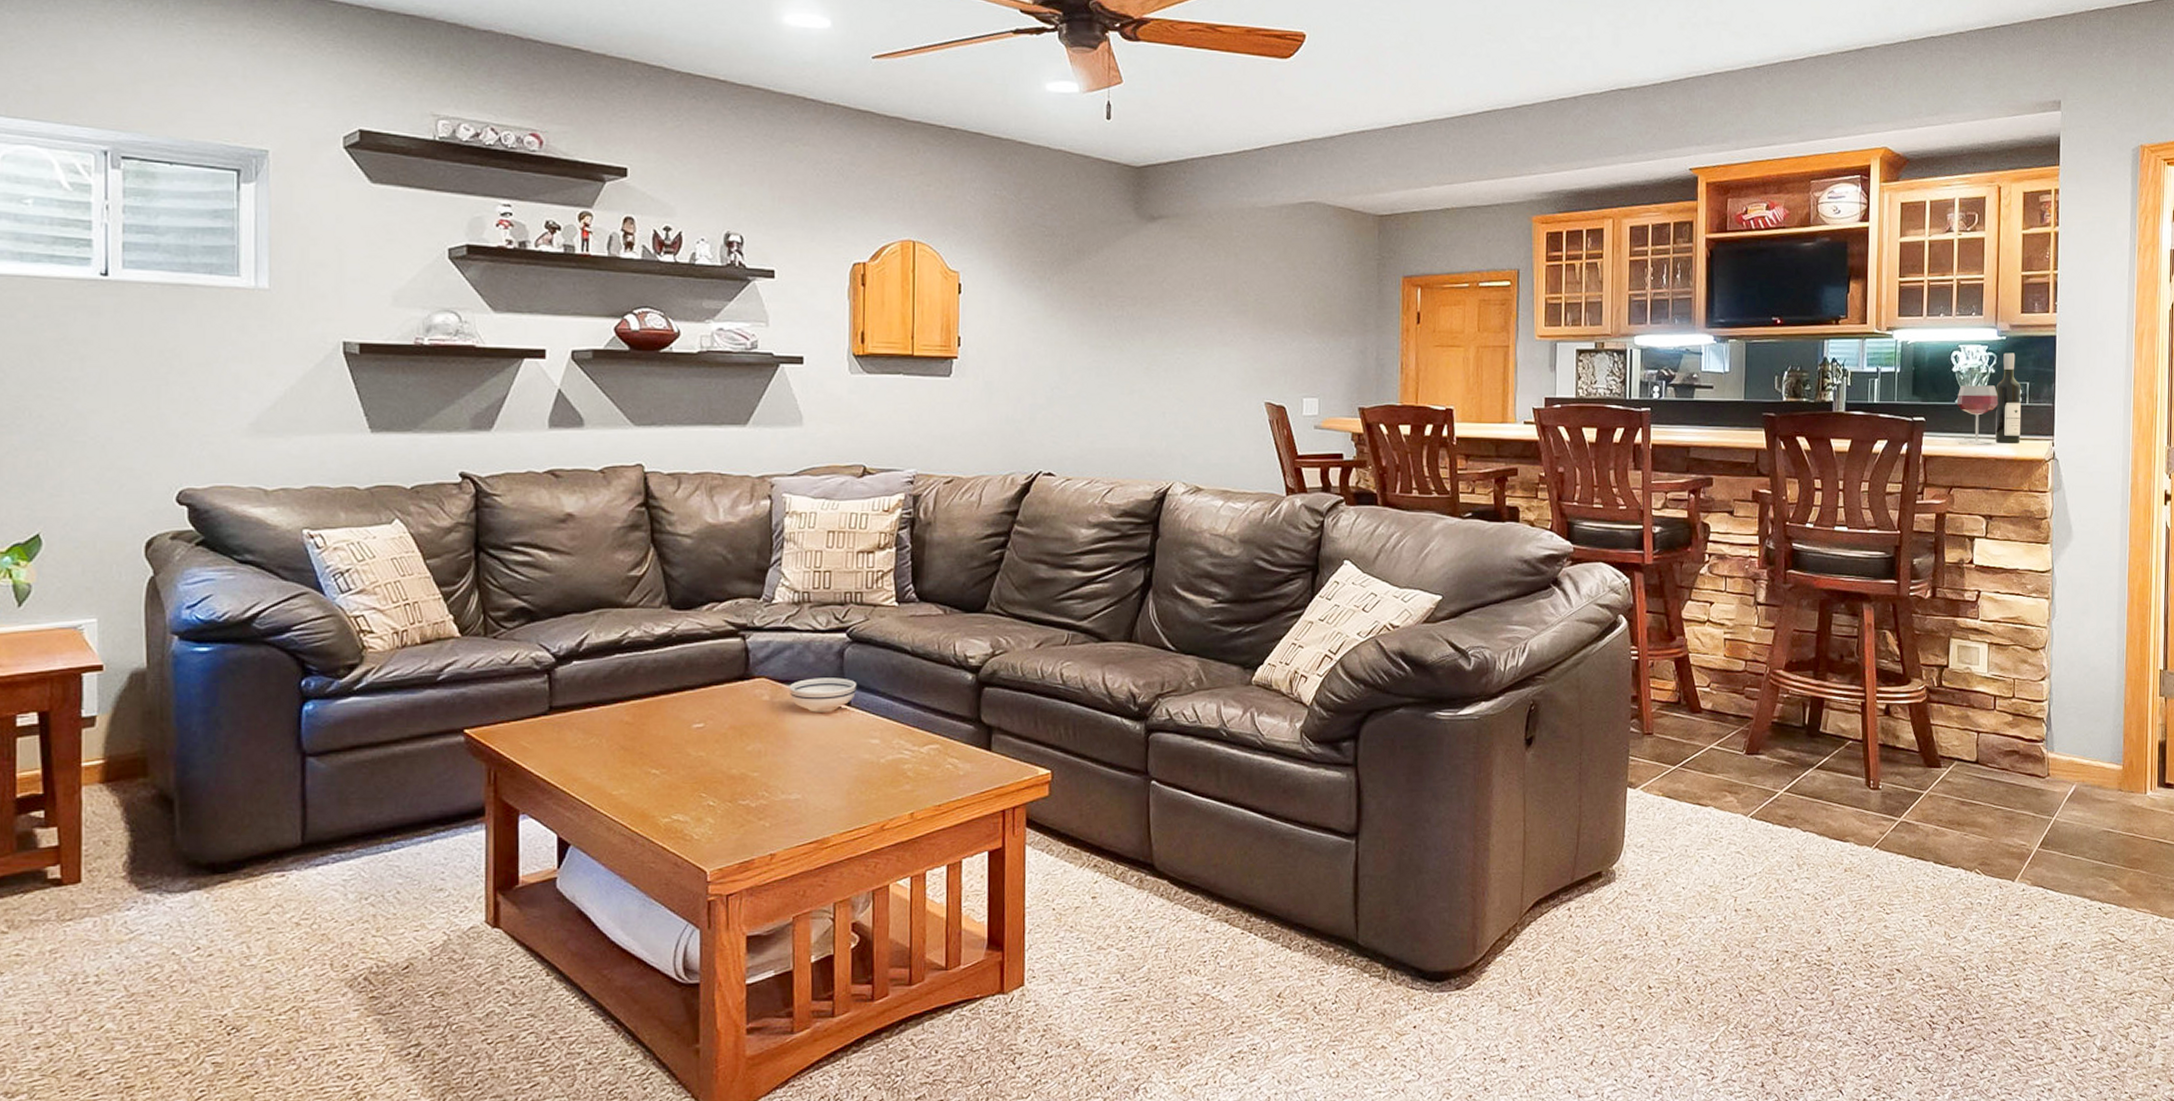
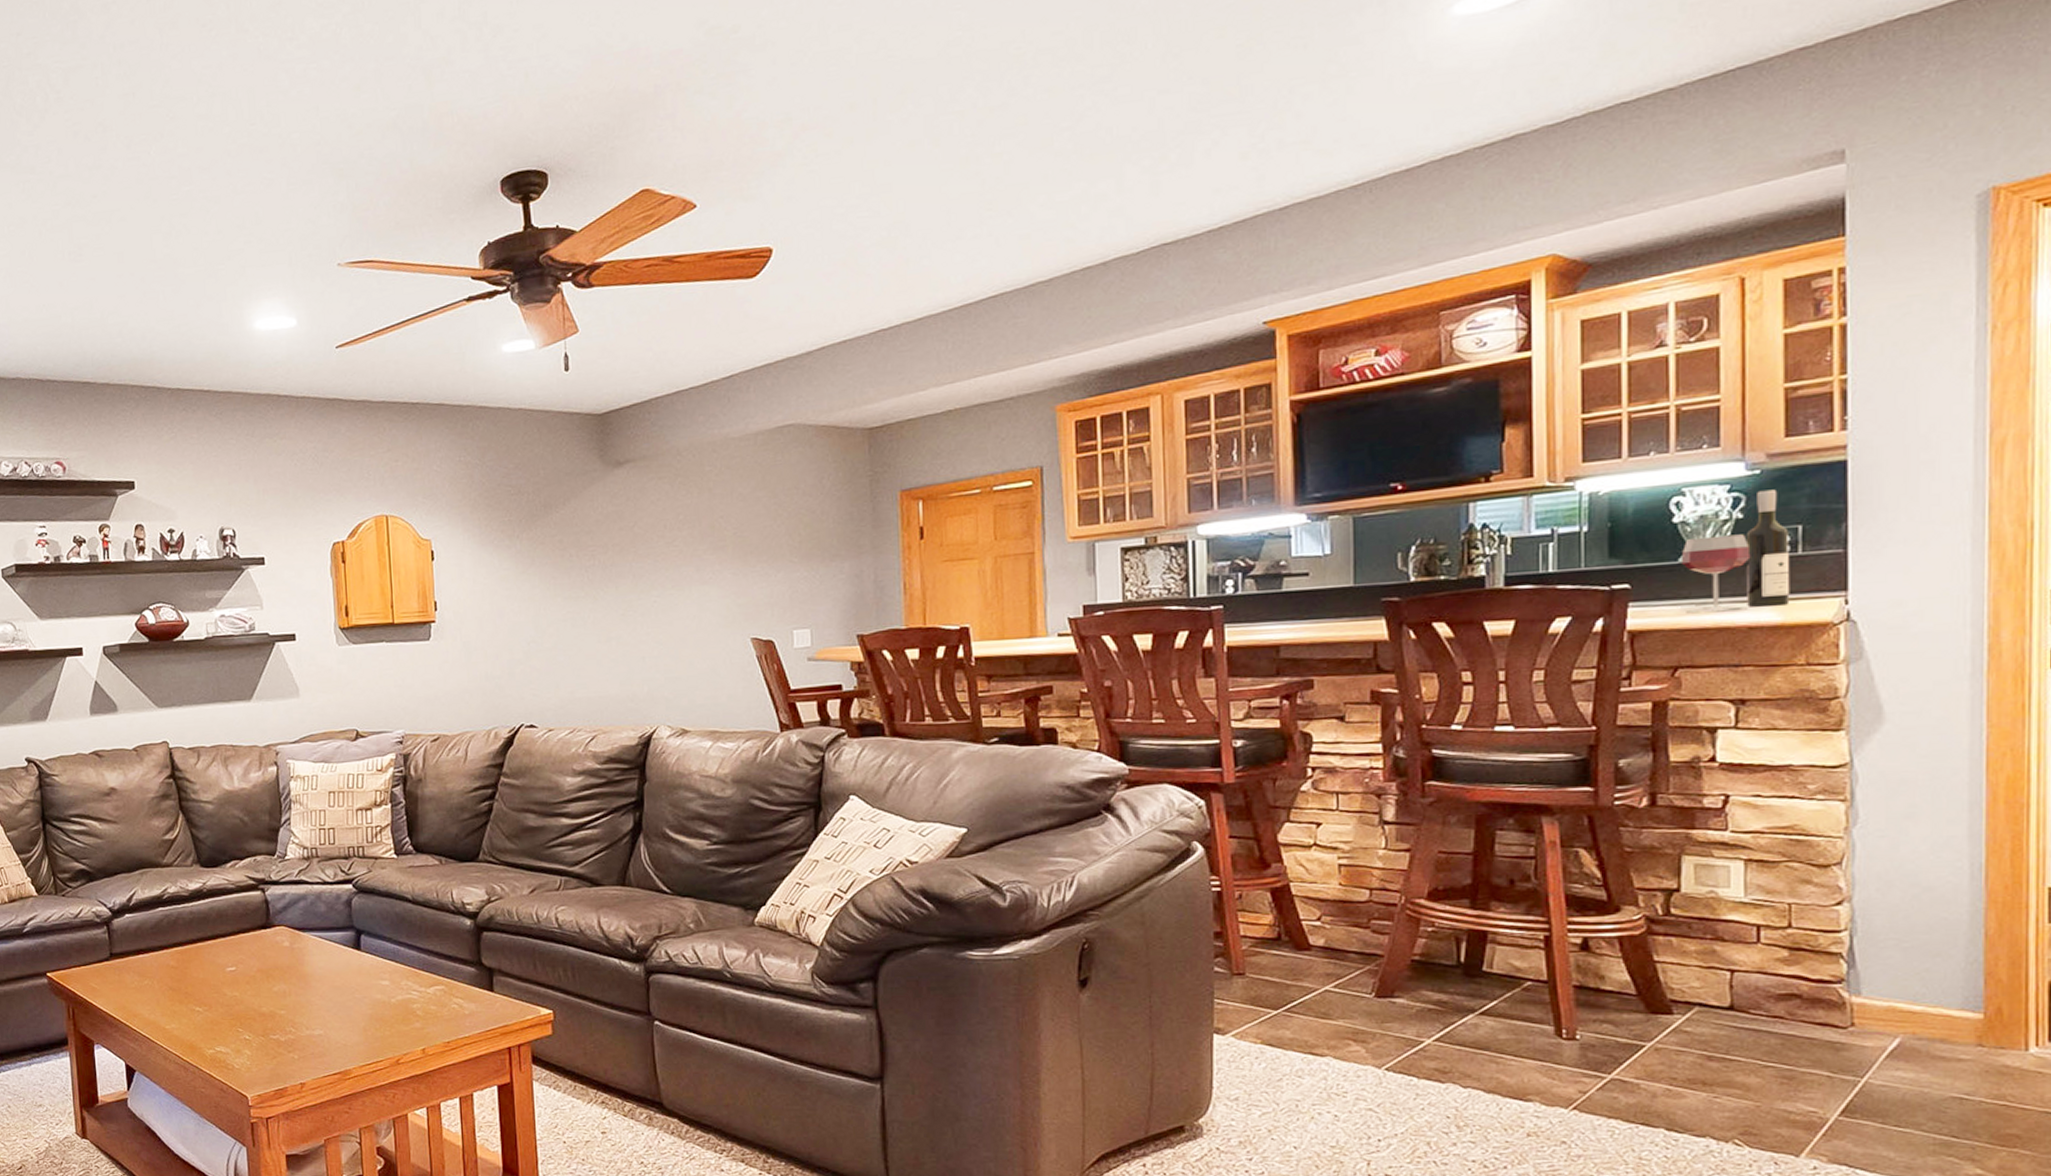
bowl: present [789,677,857,712] -> none [305,925,366,957]

